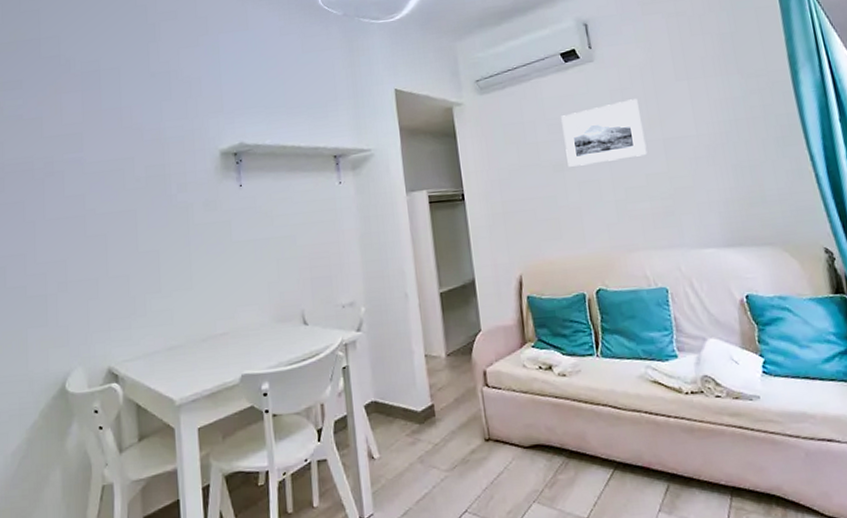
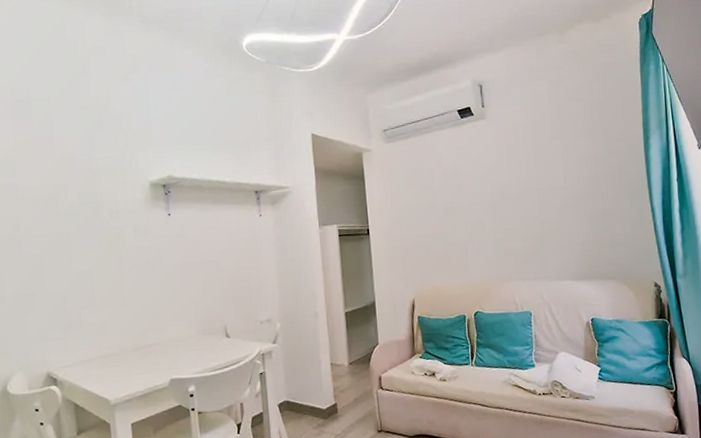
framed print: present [561,99,648,167] -> none [455,153,524,209]

